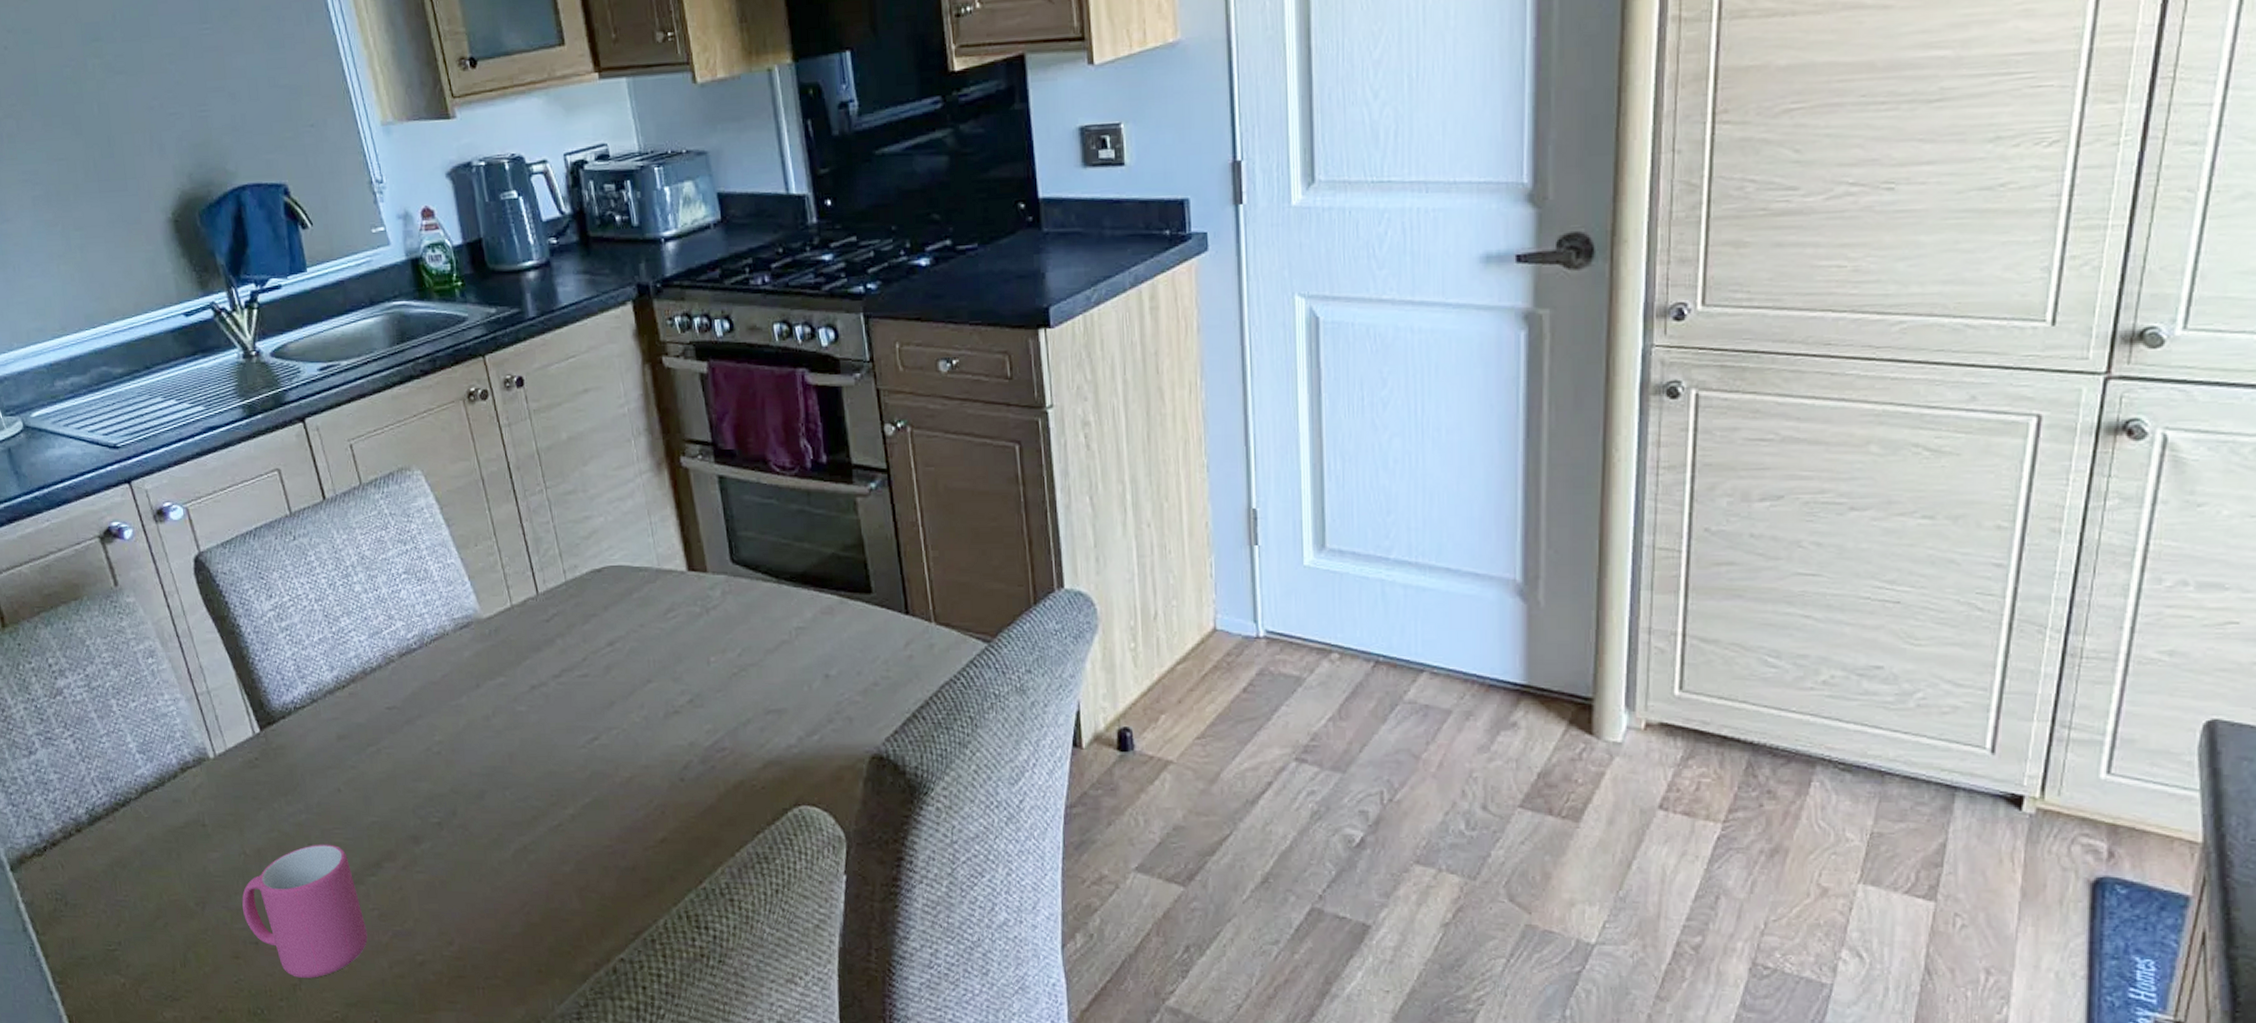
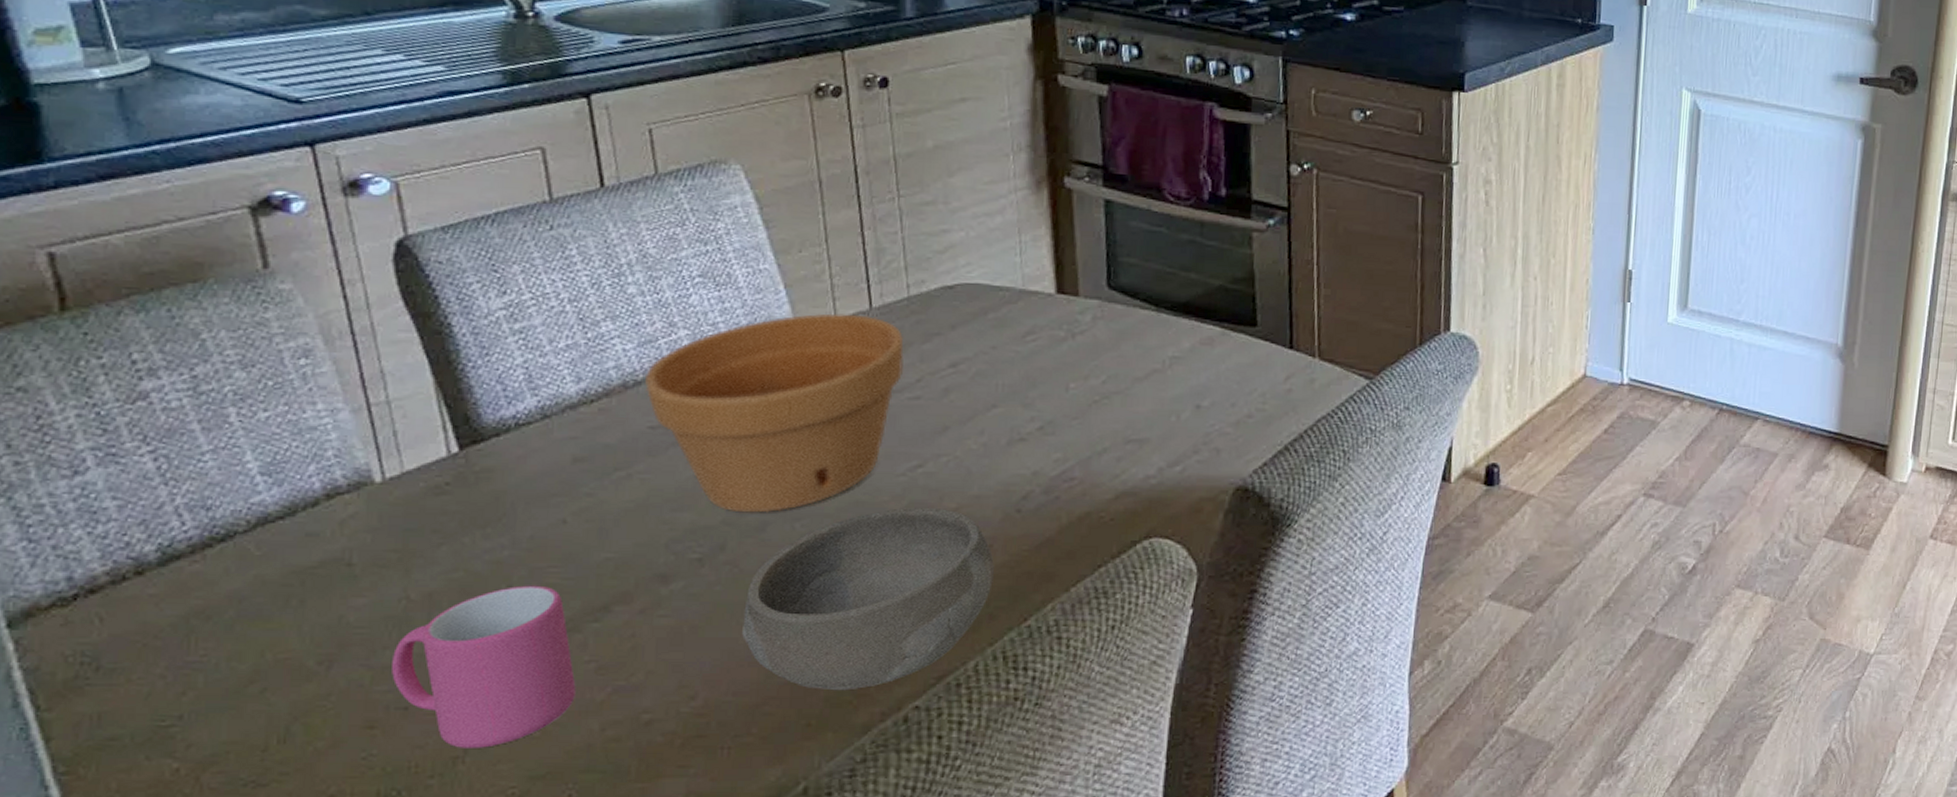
flower pot: none [378,600,572,783] -> present [645,313,904,513]
bowl: none [477,776,669,942] -> present [742,507,994,691]

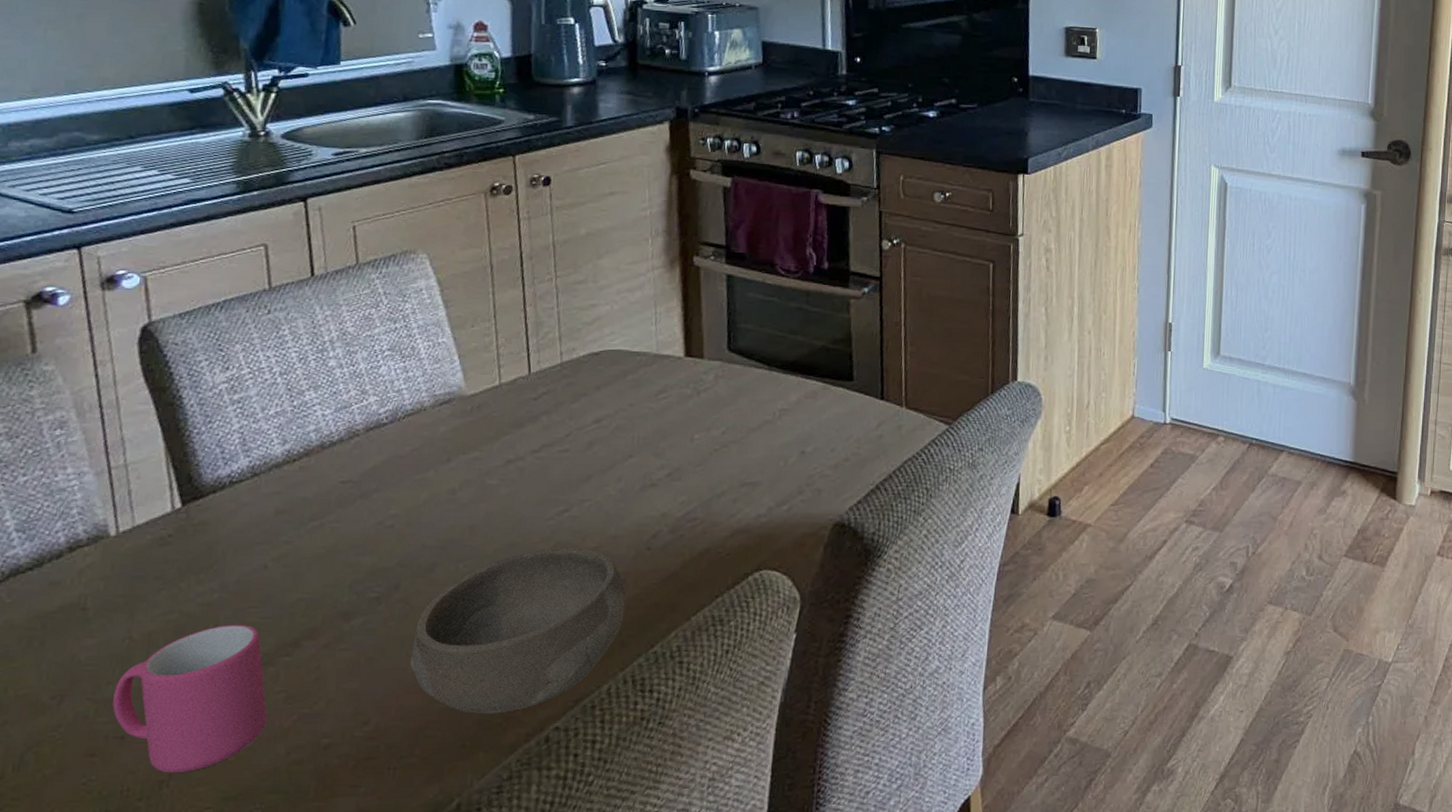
flower pot: present [645,313,904,513] -> none [339,379,556,556]

